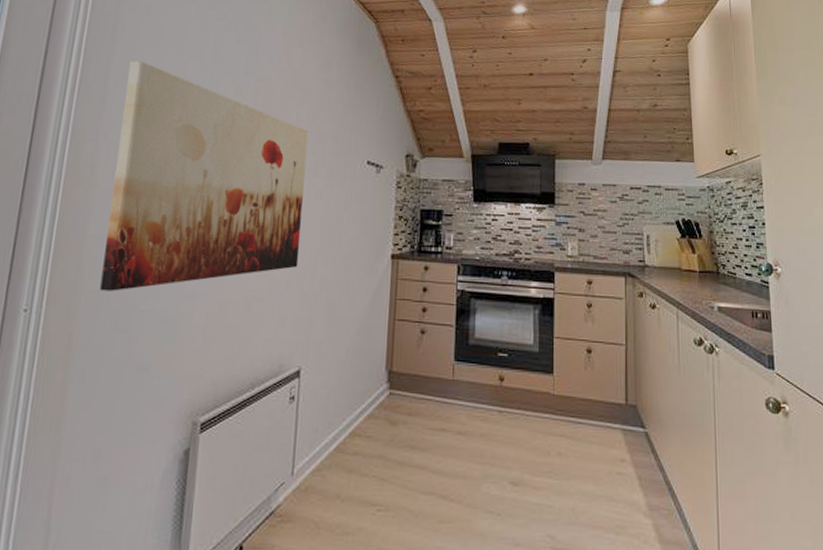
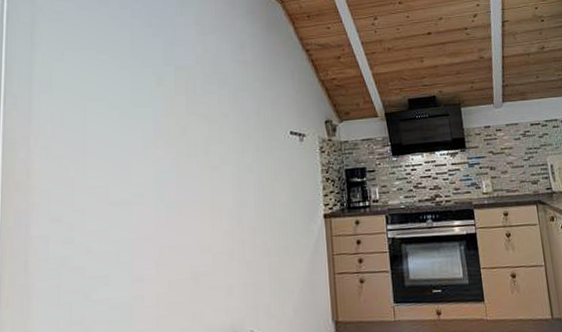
wall art: present [100,61,309,291] -> none [49,65,238,288]

